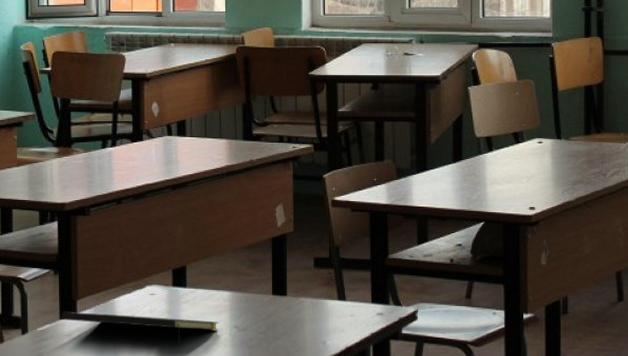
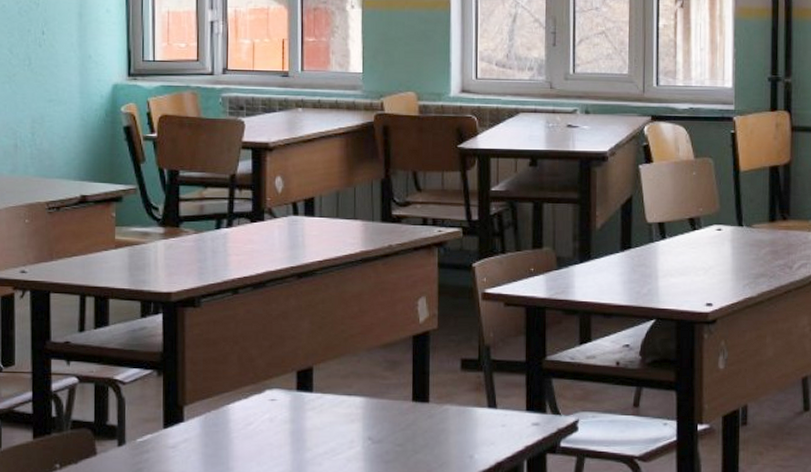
notepad: present [61,311,218,346] -> none [165,419,349,461]

